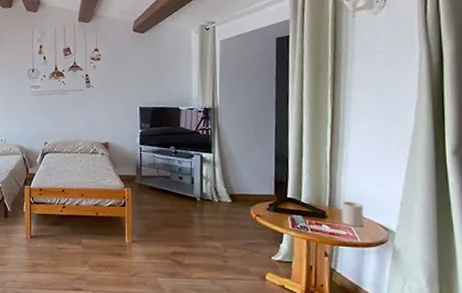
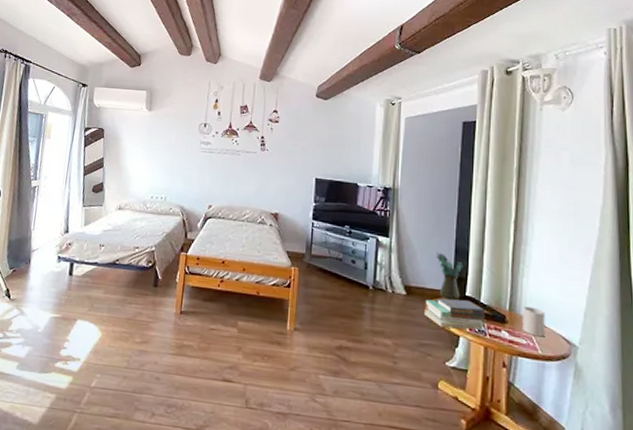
books: none [249,202,306,227] -> present [424,298,485,330]
vase: none [258,161,284,203] -> present [436,252,463,301]

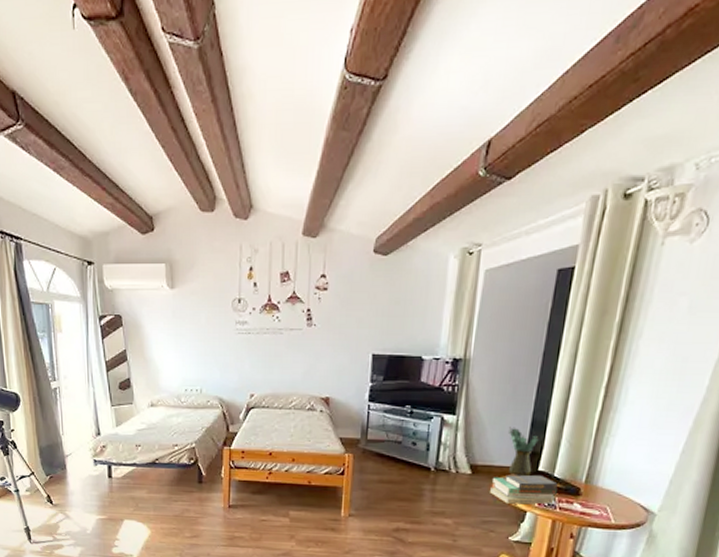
cup: present [522,306,545,337] -> none [597,477,625,507]

